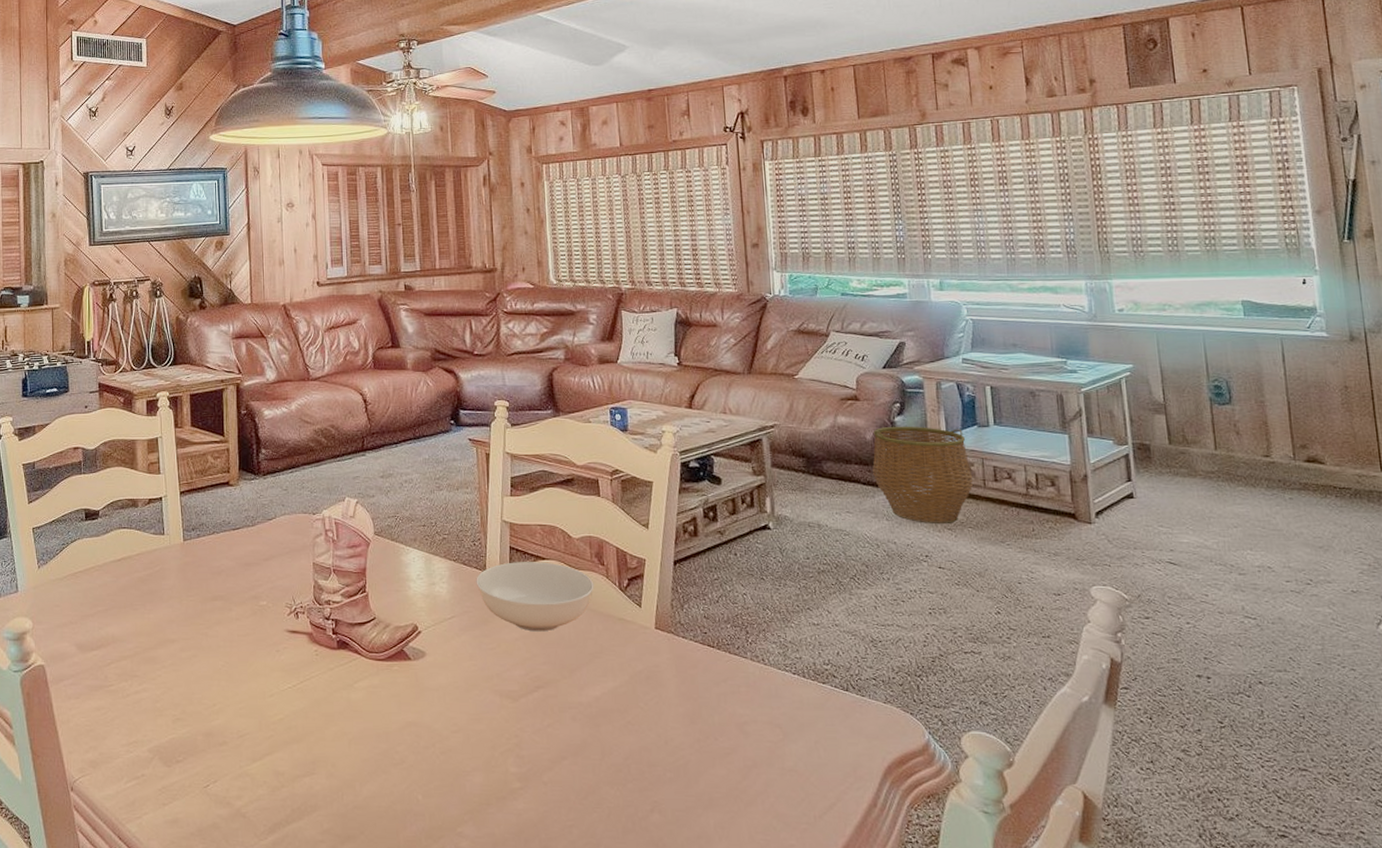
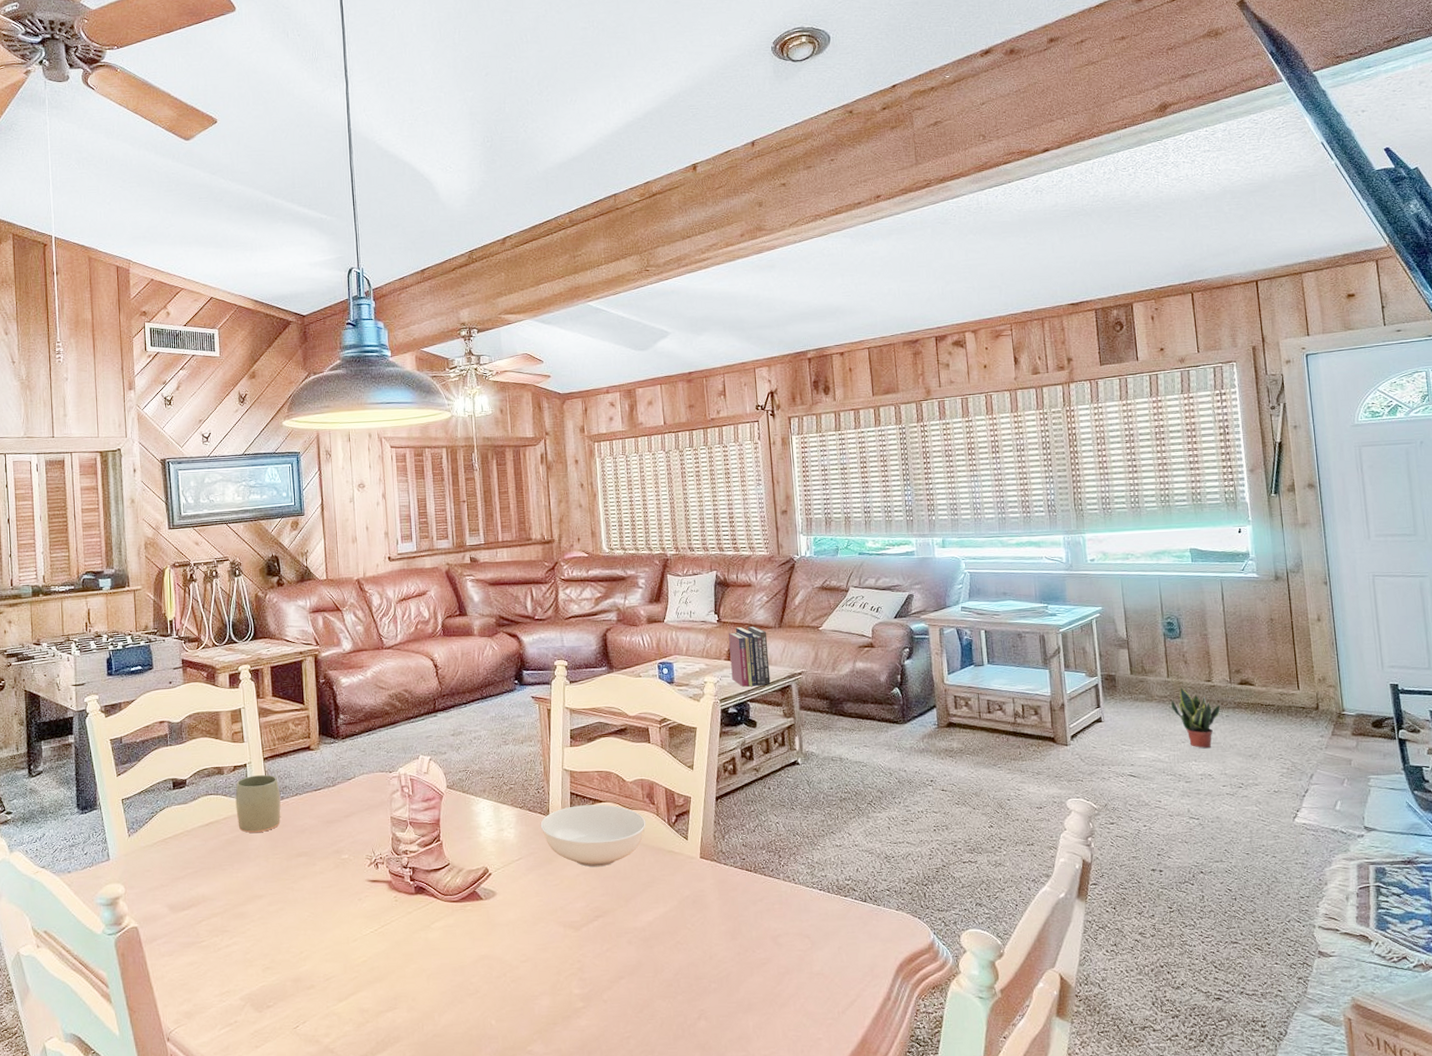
mug: none [149,510,197,571] -> present [235,775,281,833]
books: none [690,371,738,439] -> present [729,626,771,687]
basket: present [872,426,973,523] -> none [886,668,970,753]
potted plant: none [1220,461,1283,536] -> present [1171,686,1221,749]

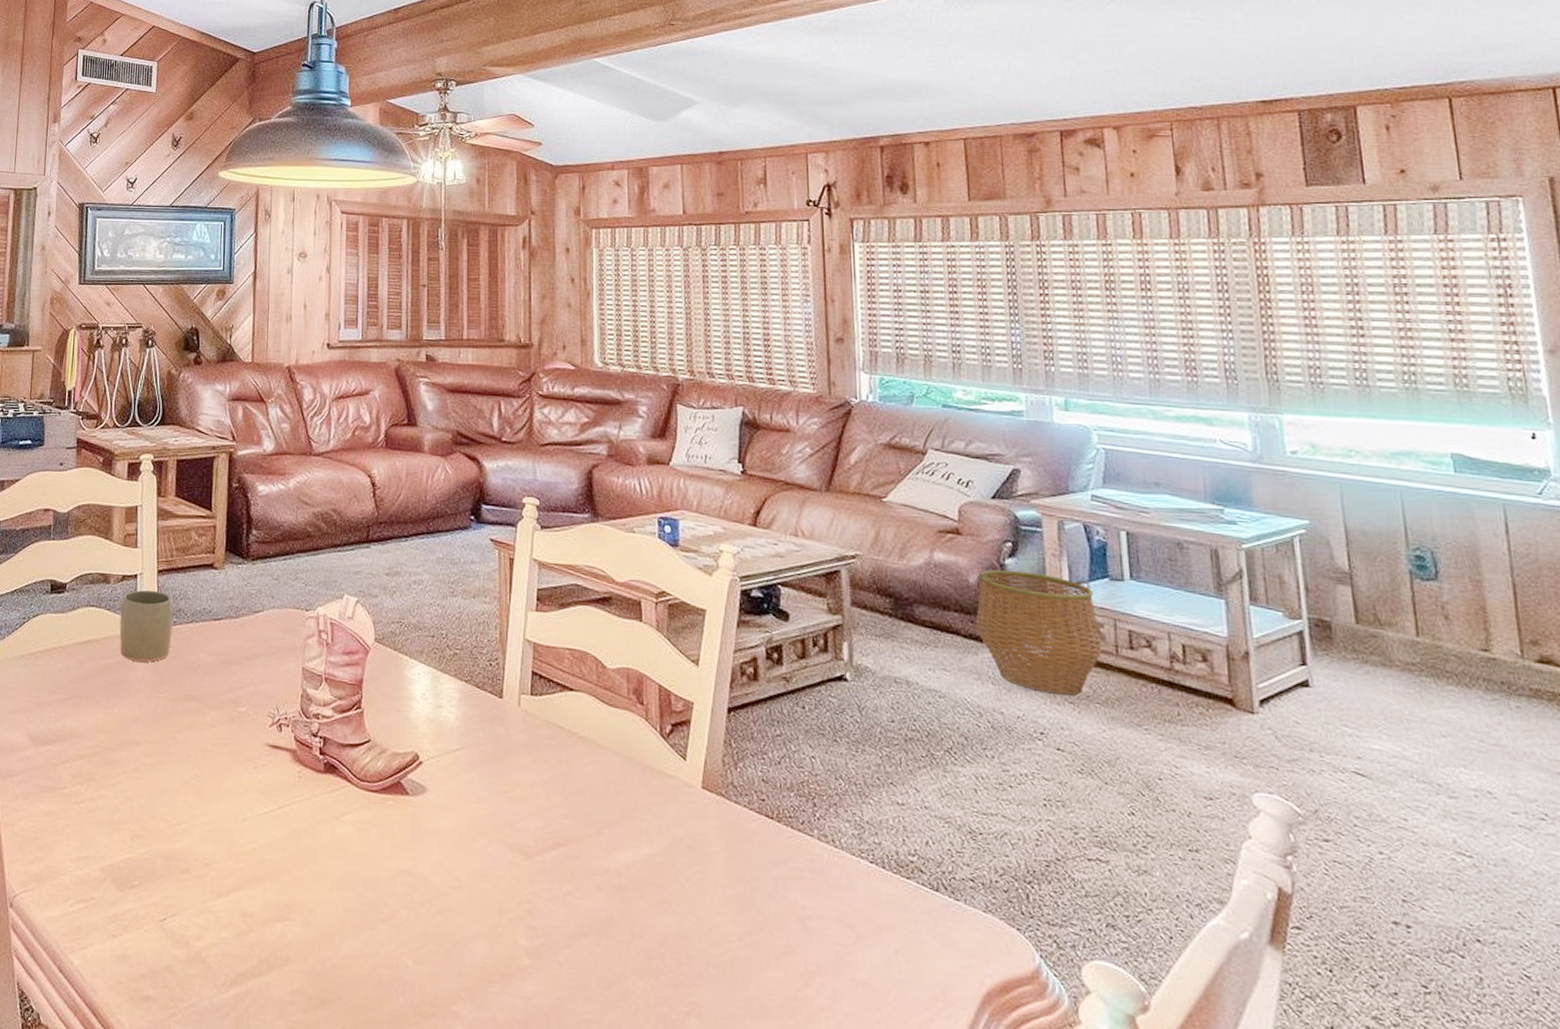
bowl: present [540,804,646,867] -> none [490,690,630,778]
books: present [729,626,771,687] -> none [756,484,812,567]
basket: none [886,668,970,753] -> present [976,569,1102,696]
potted plant: present [1171,686,1221,749] -> none [1423,652,1507,752]

